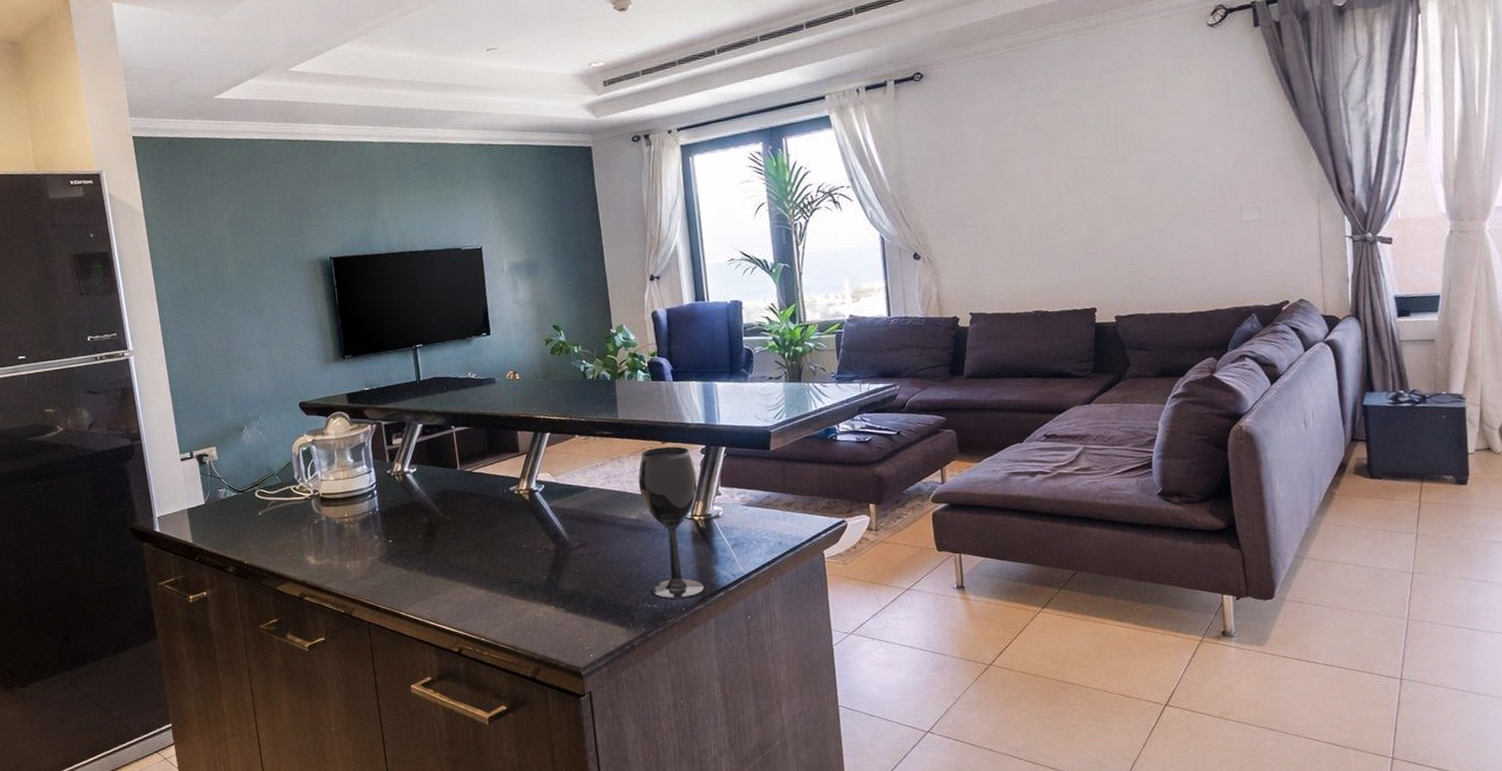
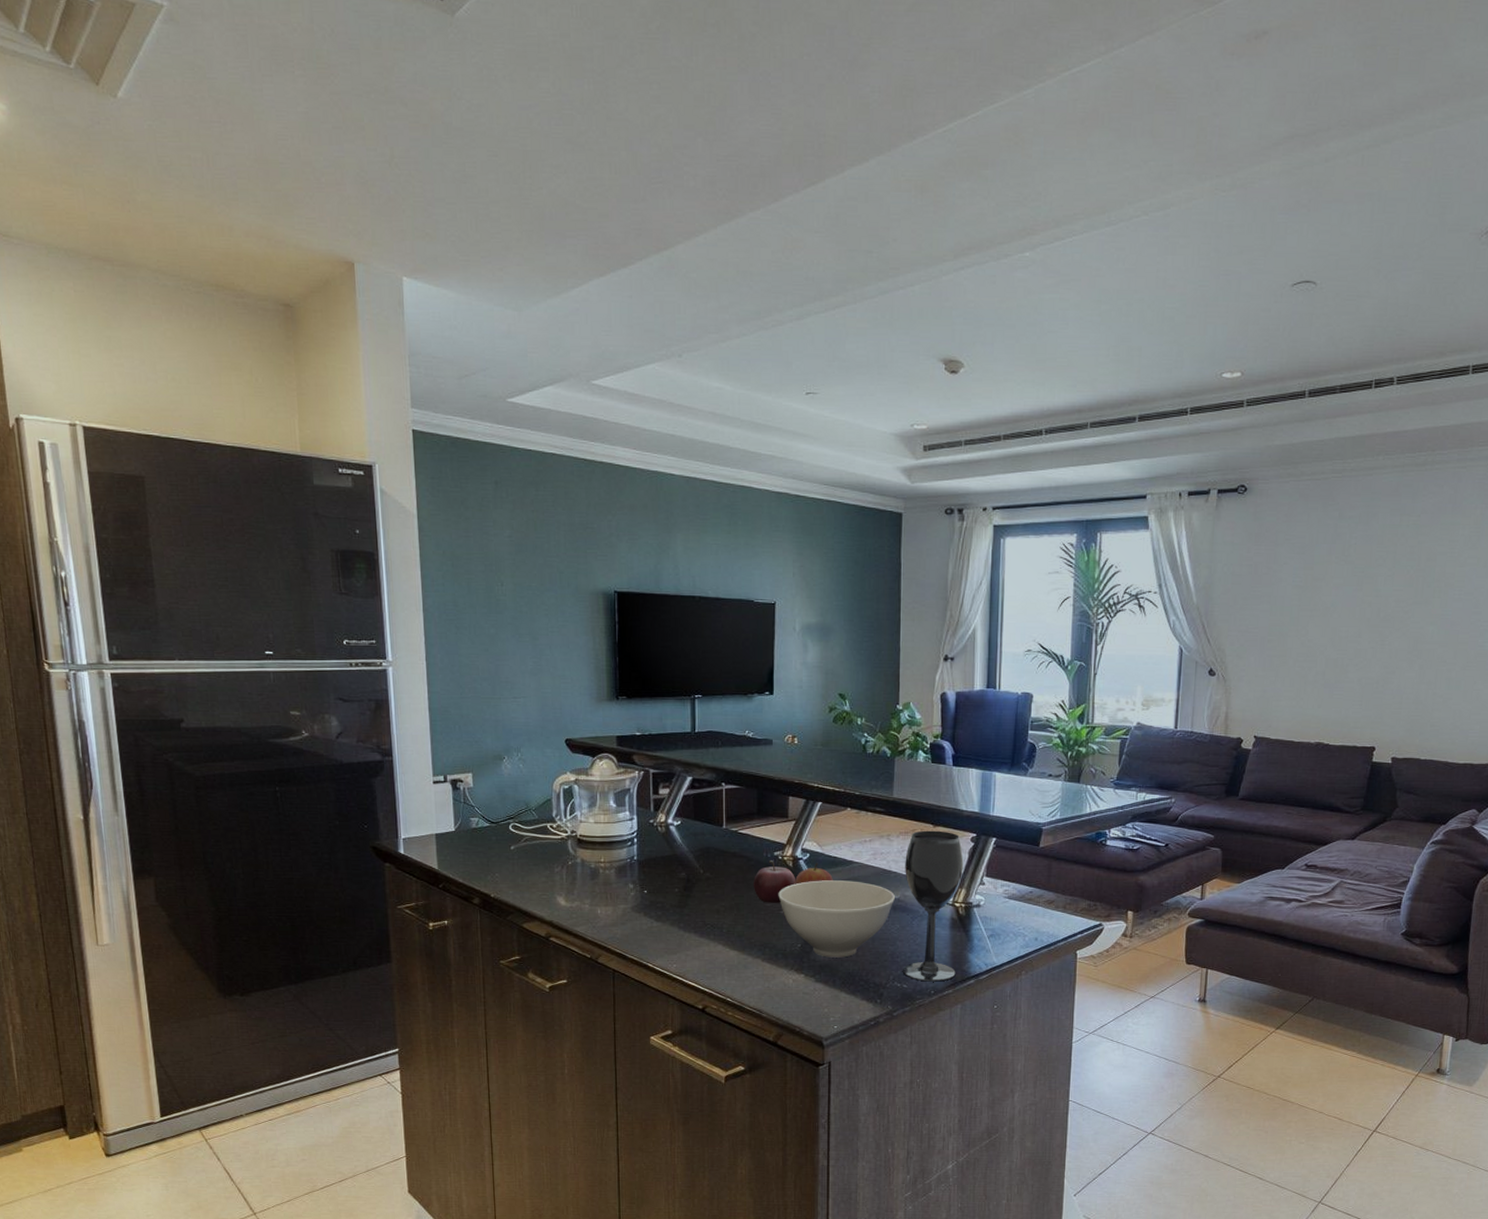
fruit: none [493,496,535,539] -> present [754,860,796,903]
bowl: none [518,506,634,586] -> present [778,880,895,958]
fruit: none [532,492,571,517] -> present [794,862,834,885]

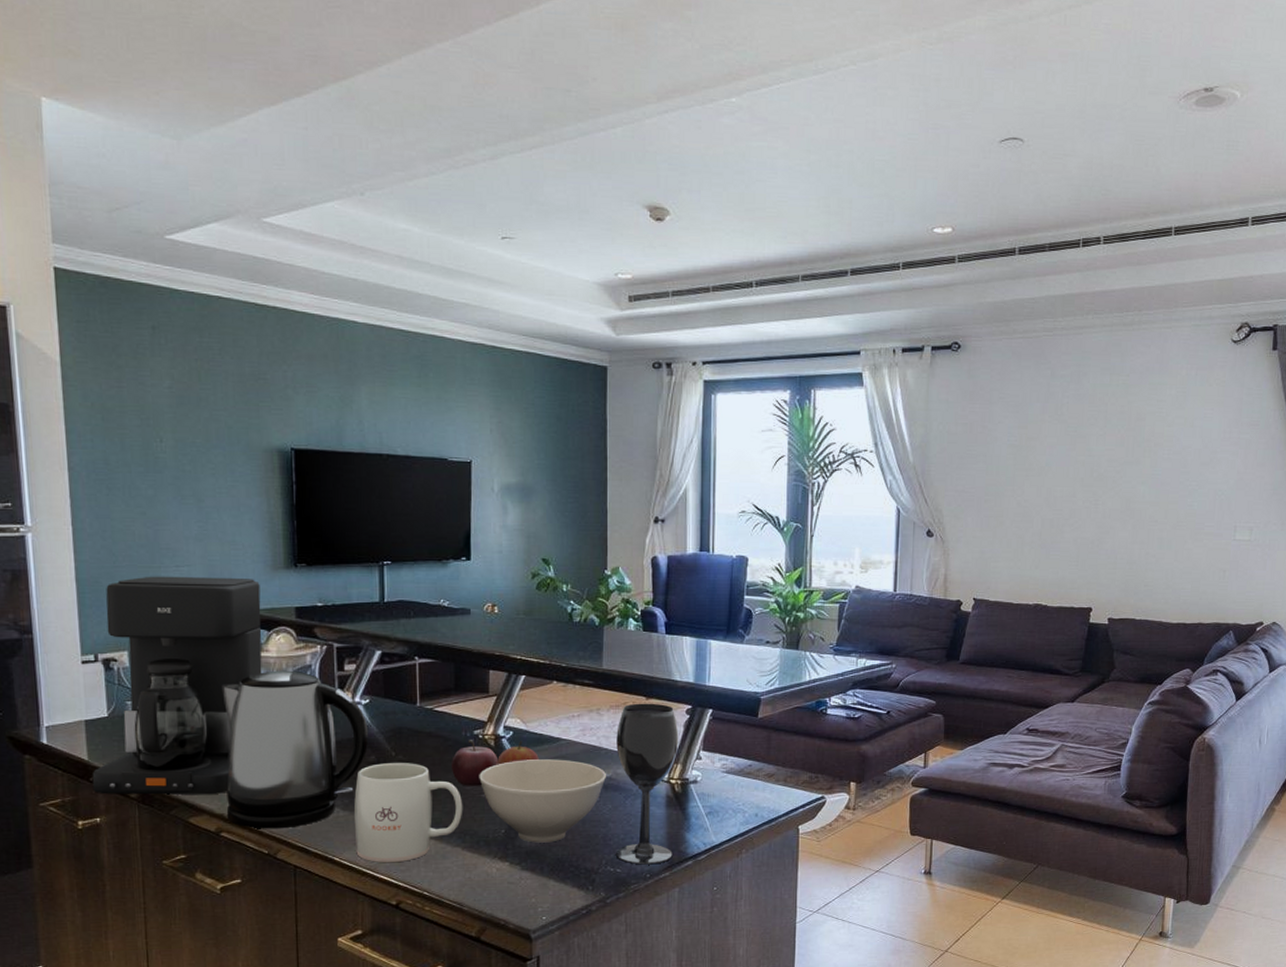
coffee maker: none [441,706,587,904] -> present [92,576,262,795]
kettle: none [552,793,680,936] -> present [221,670,369,829]
mug: none [665,880,764,971] -> present [353,763,463,863]

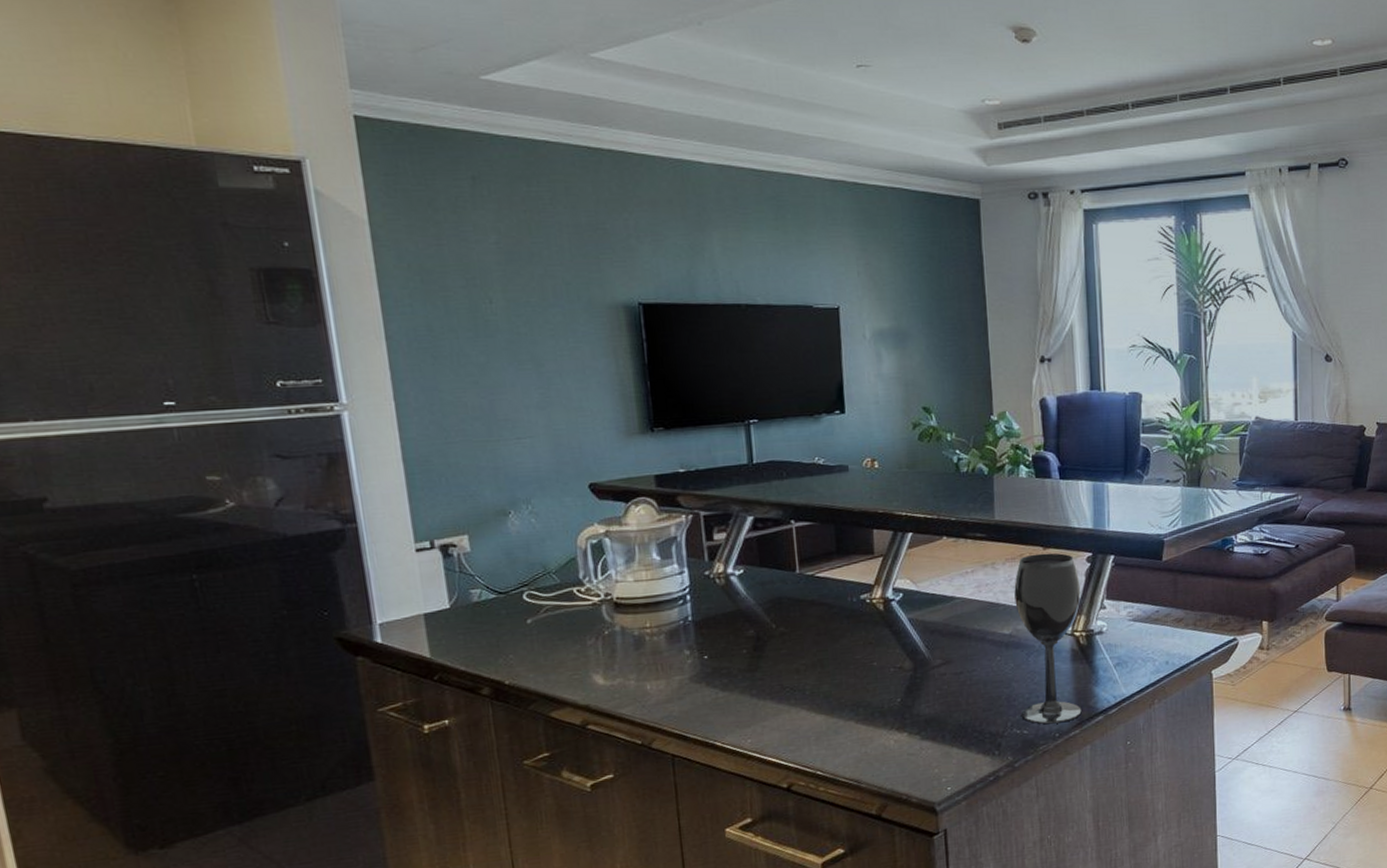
coffee maker: present [92,576,262,795] -> none [436,446,622,694]
kettle: present [221,670,369,829] -> none [577,544,746,718]
mug: present [353,763,463,863] -> none [733,634,855,745]
fruit: present [452,740,499,786] -> none [838,605,889,655]
bowl: present [479,759,606,843] -> none [869,619,1006,710]
fruit: present [496,740,540,765] -> none [887,602,934,630]

